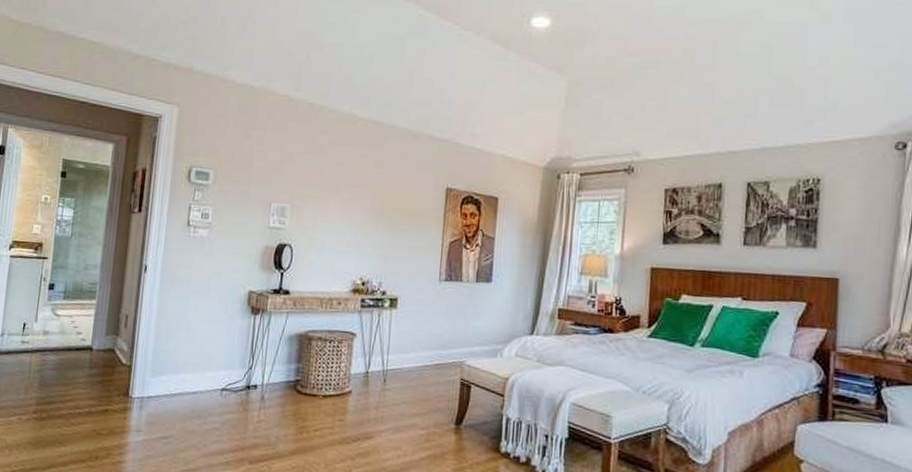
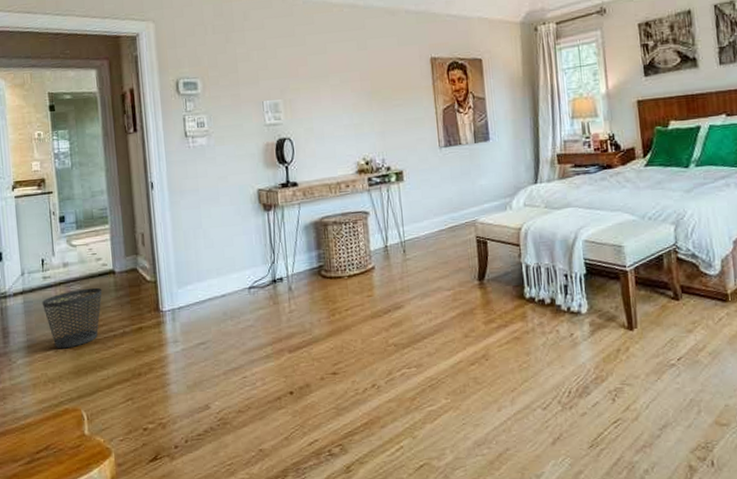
wastebasket: none [15,360,77,418] -> present [41,287,103,349]

